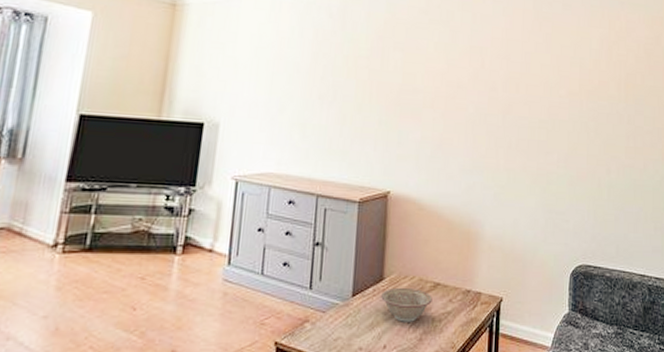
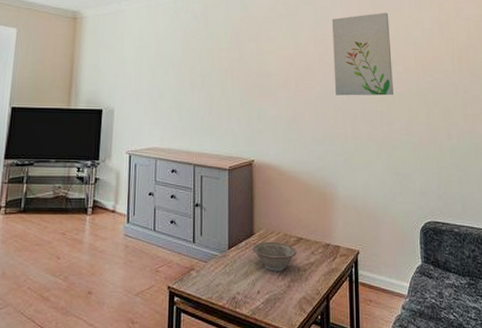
wall art: none [489,26,555,123] -> present [331,12,393,96]

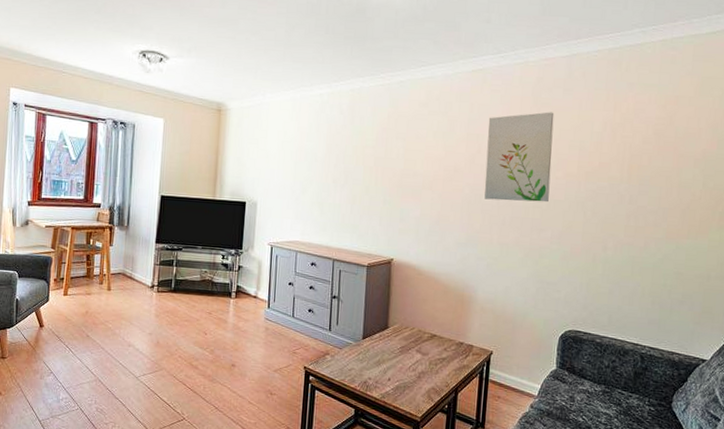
decorative bowl: present [253,241,297,271] -> none [386,335,430,363]

